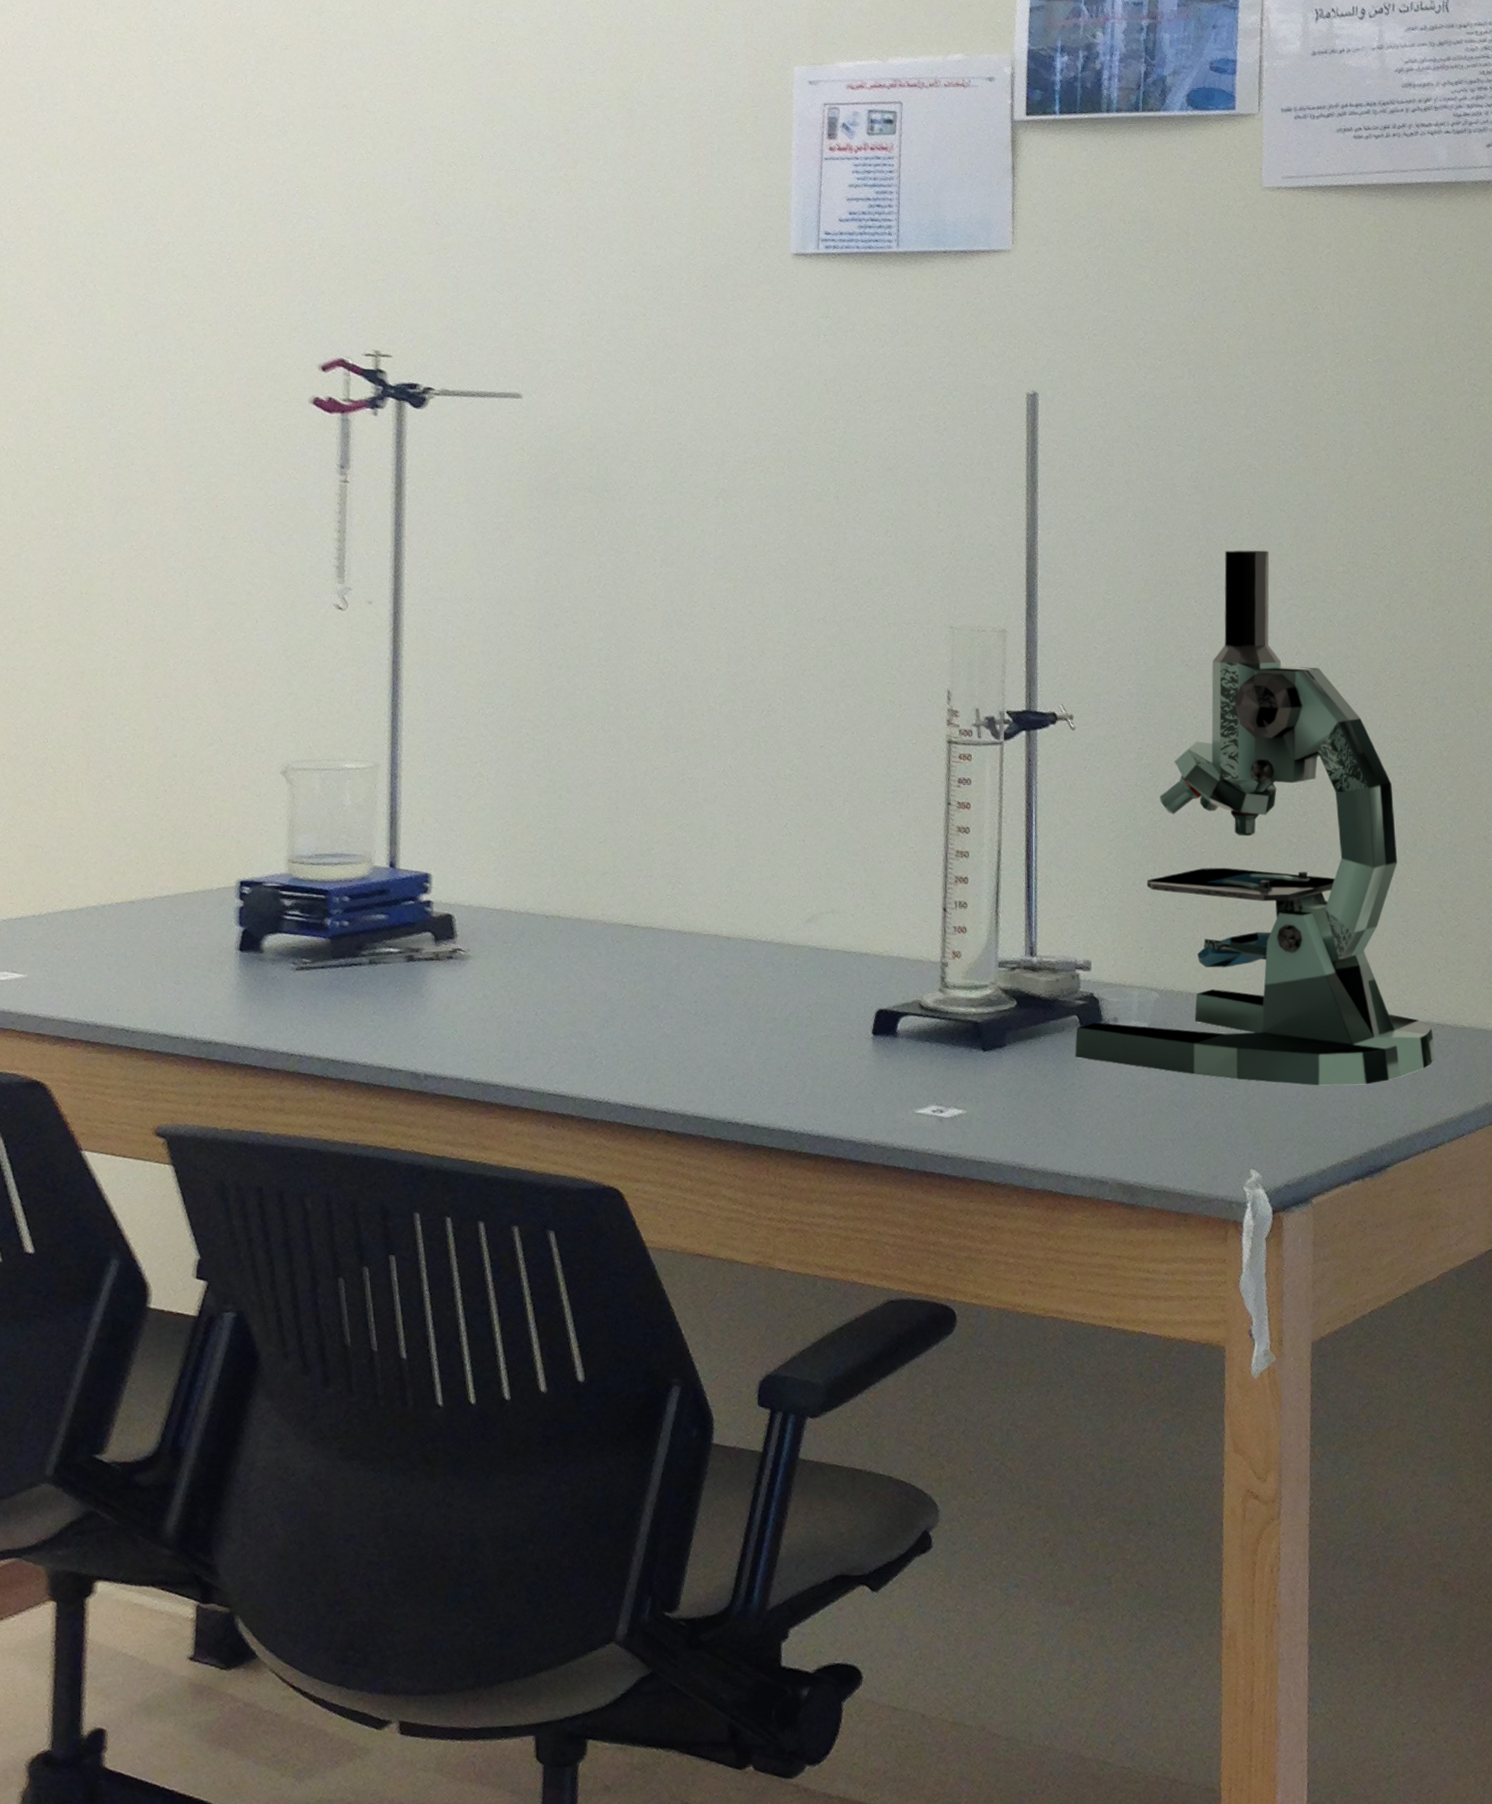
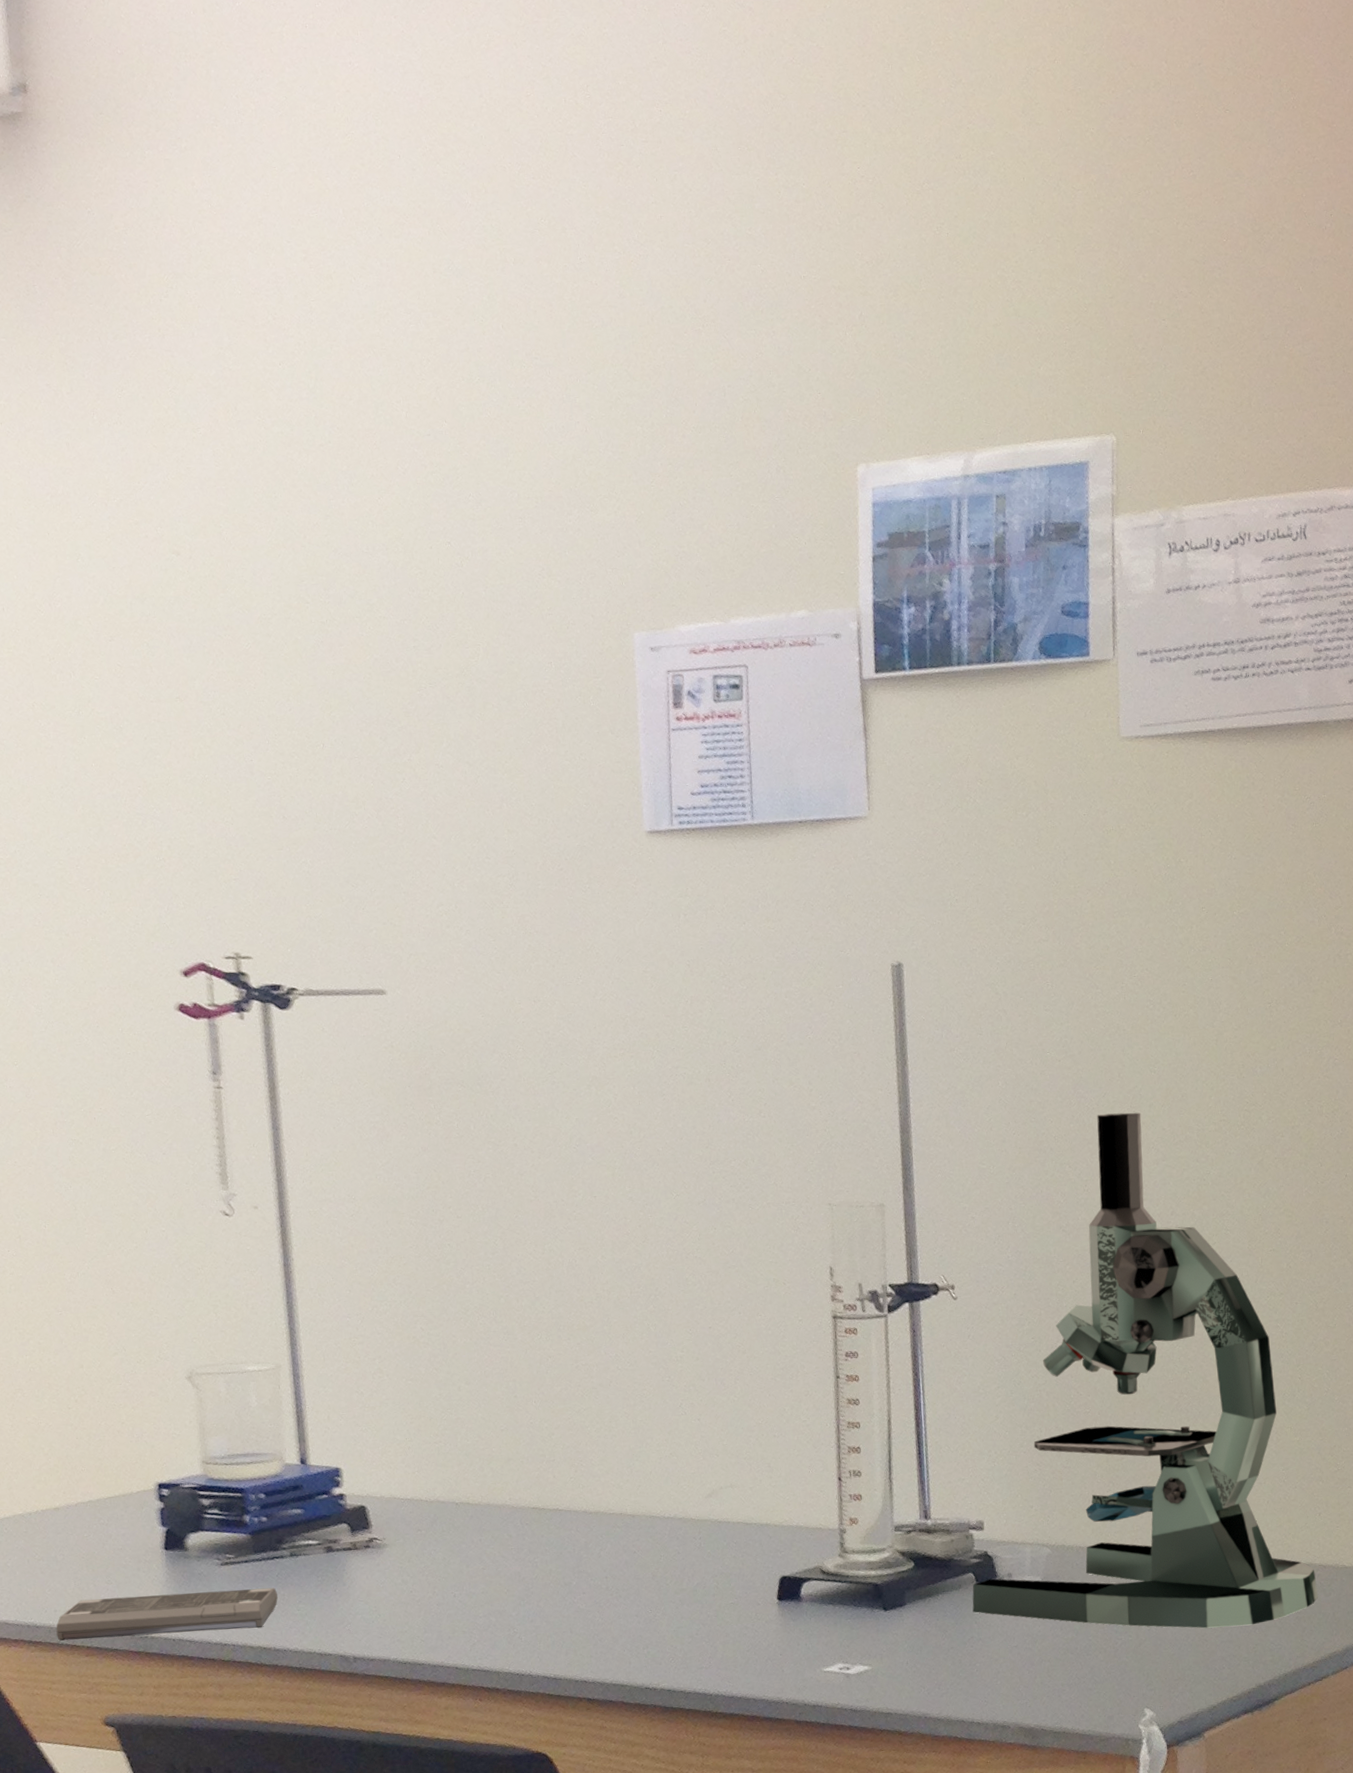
calculator: none [116,996,352,1042] -> present [56,1587,278,1641]

